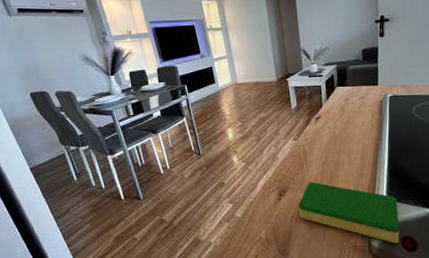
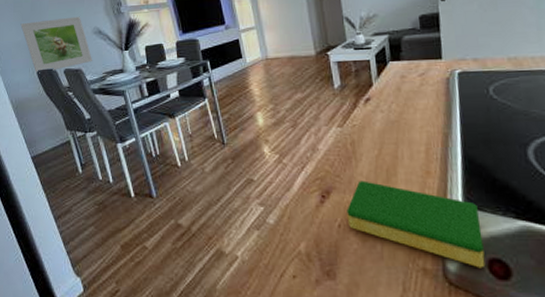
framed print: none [11,44,82,96] -> present [20,16,93,74]

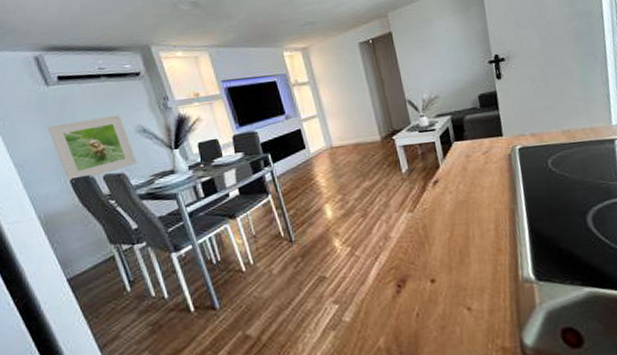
dish sponge: present [346,180,486,268] -> none [423,264,559,340]

